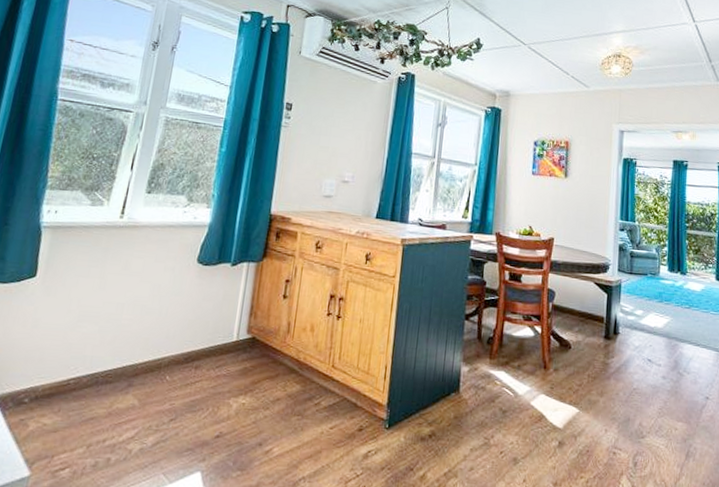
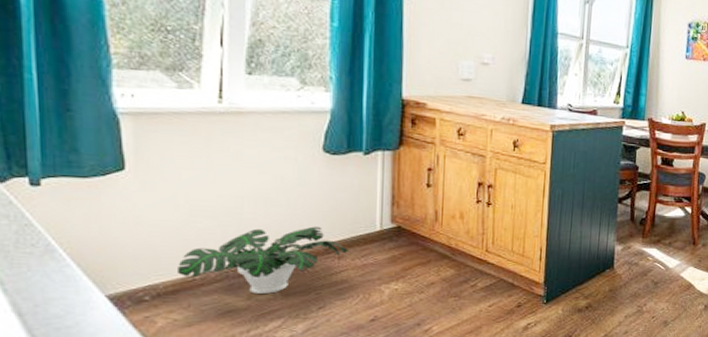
potted plant: none [57,334,206,402] -> present [178,226,348,294]

